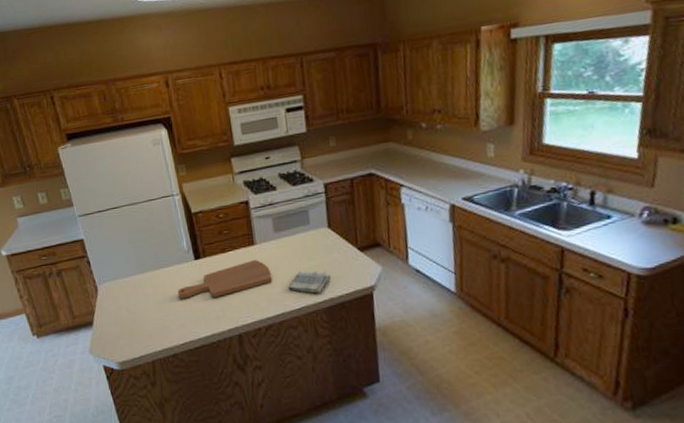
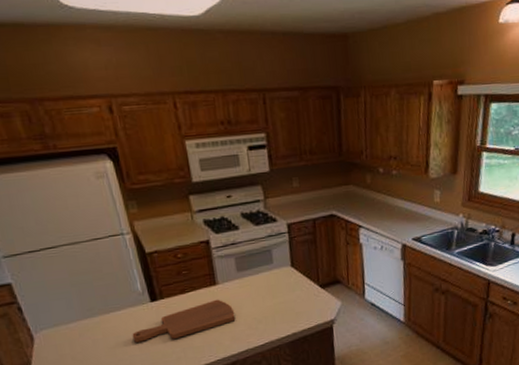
dish towel: present [287,270,331,294] -> none [251,307,294,329]

